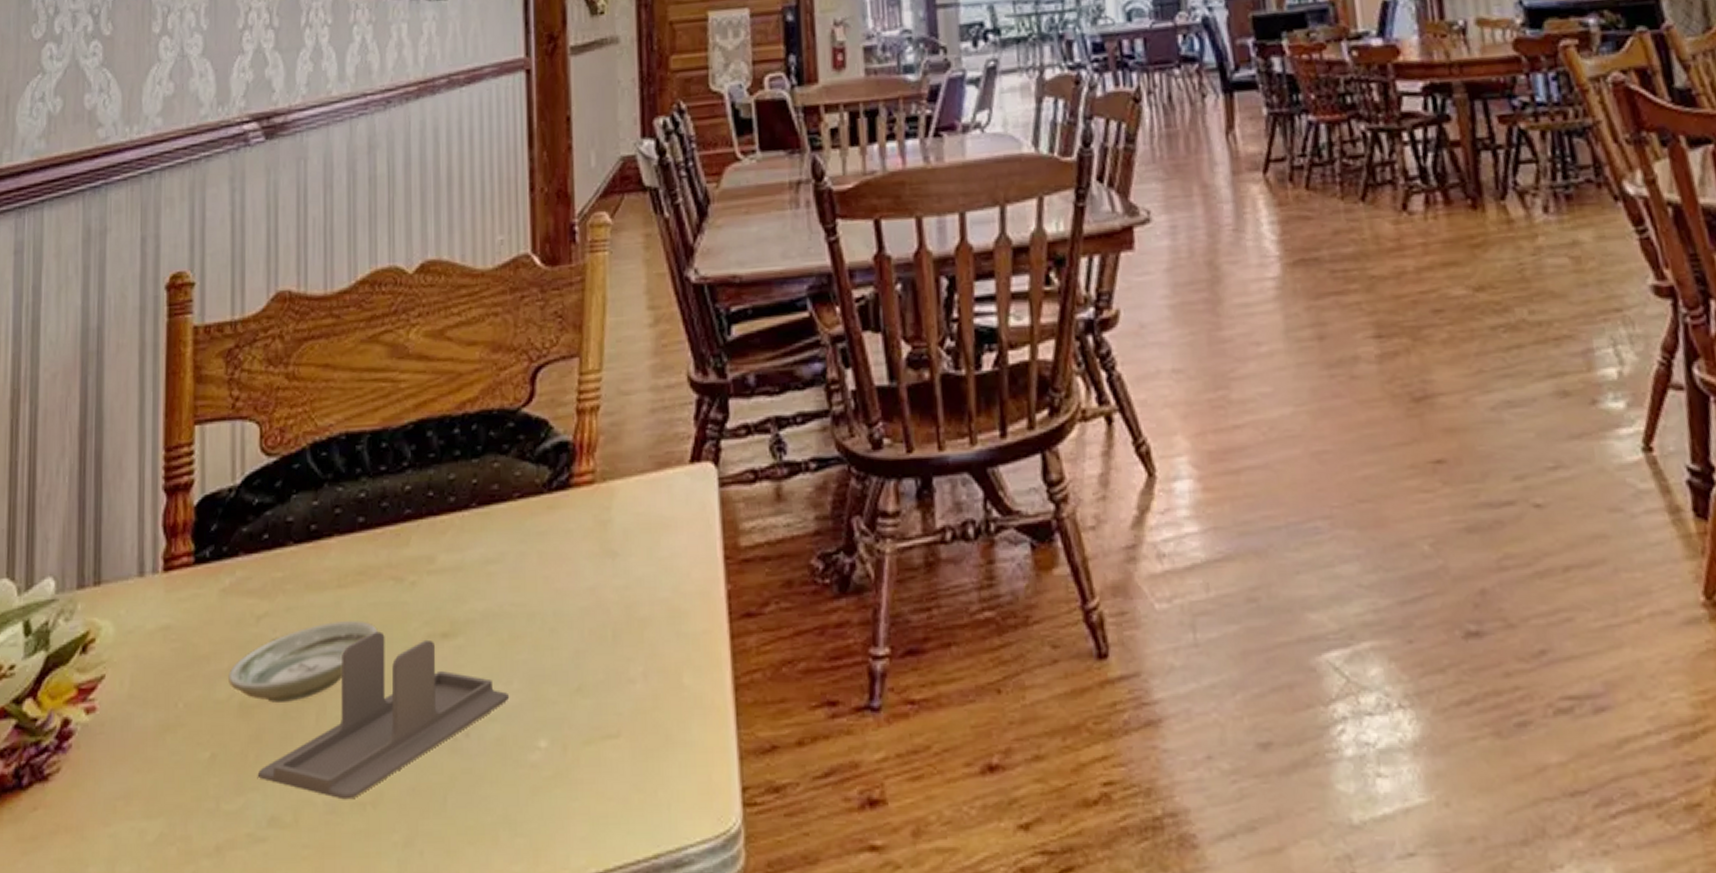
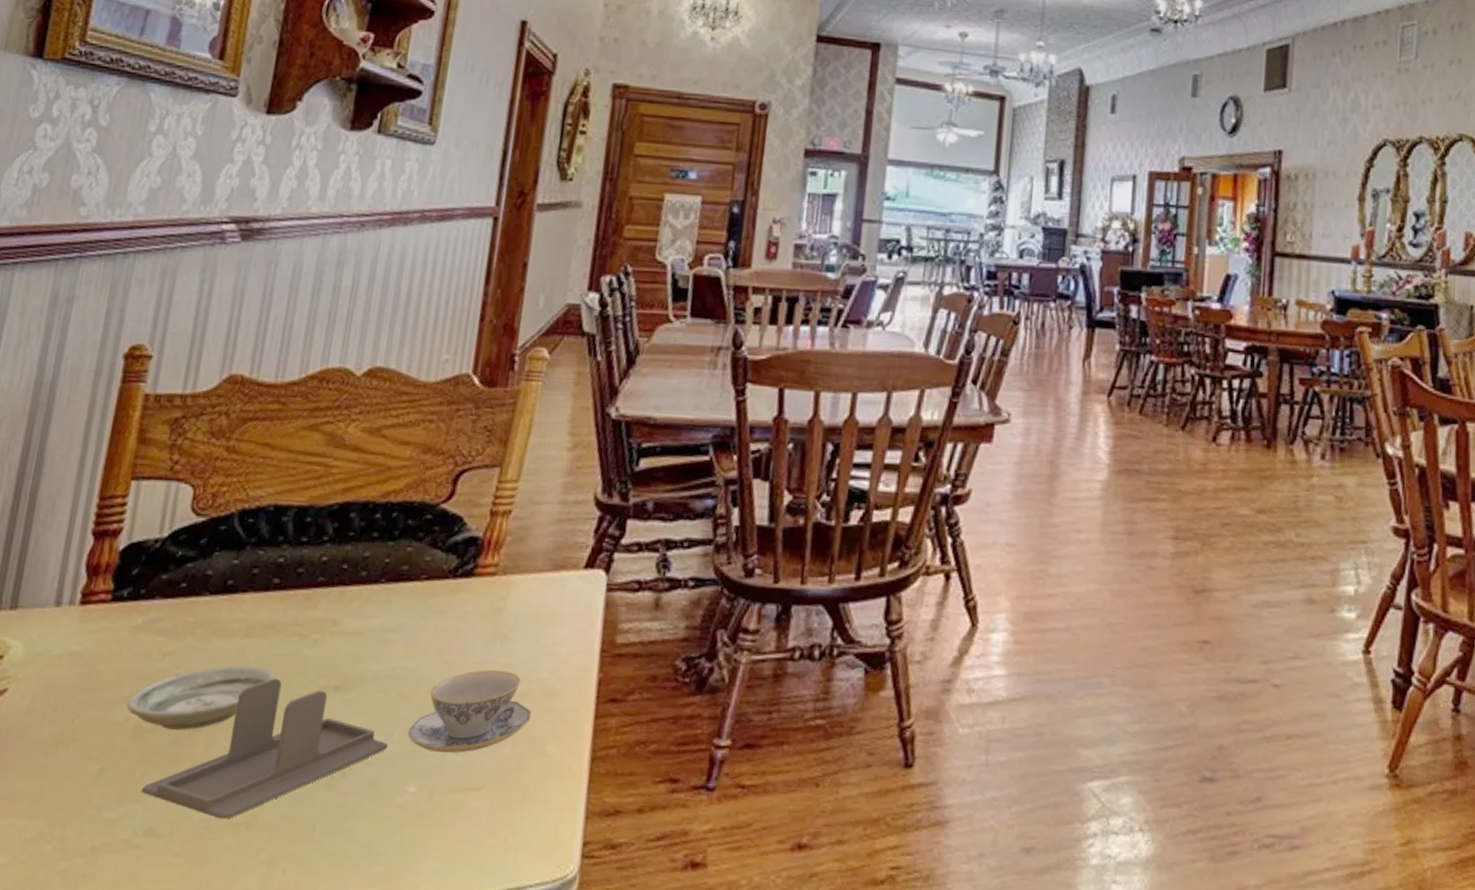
teacup: none [528,594,660,698] -> present [408,670,532,753]

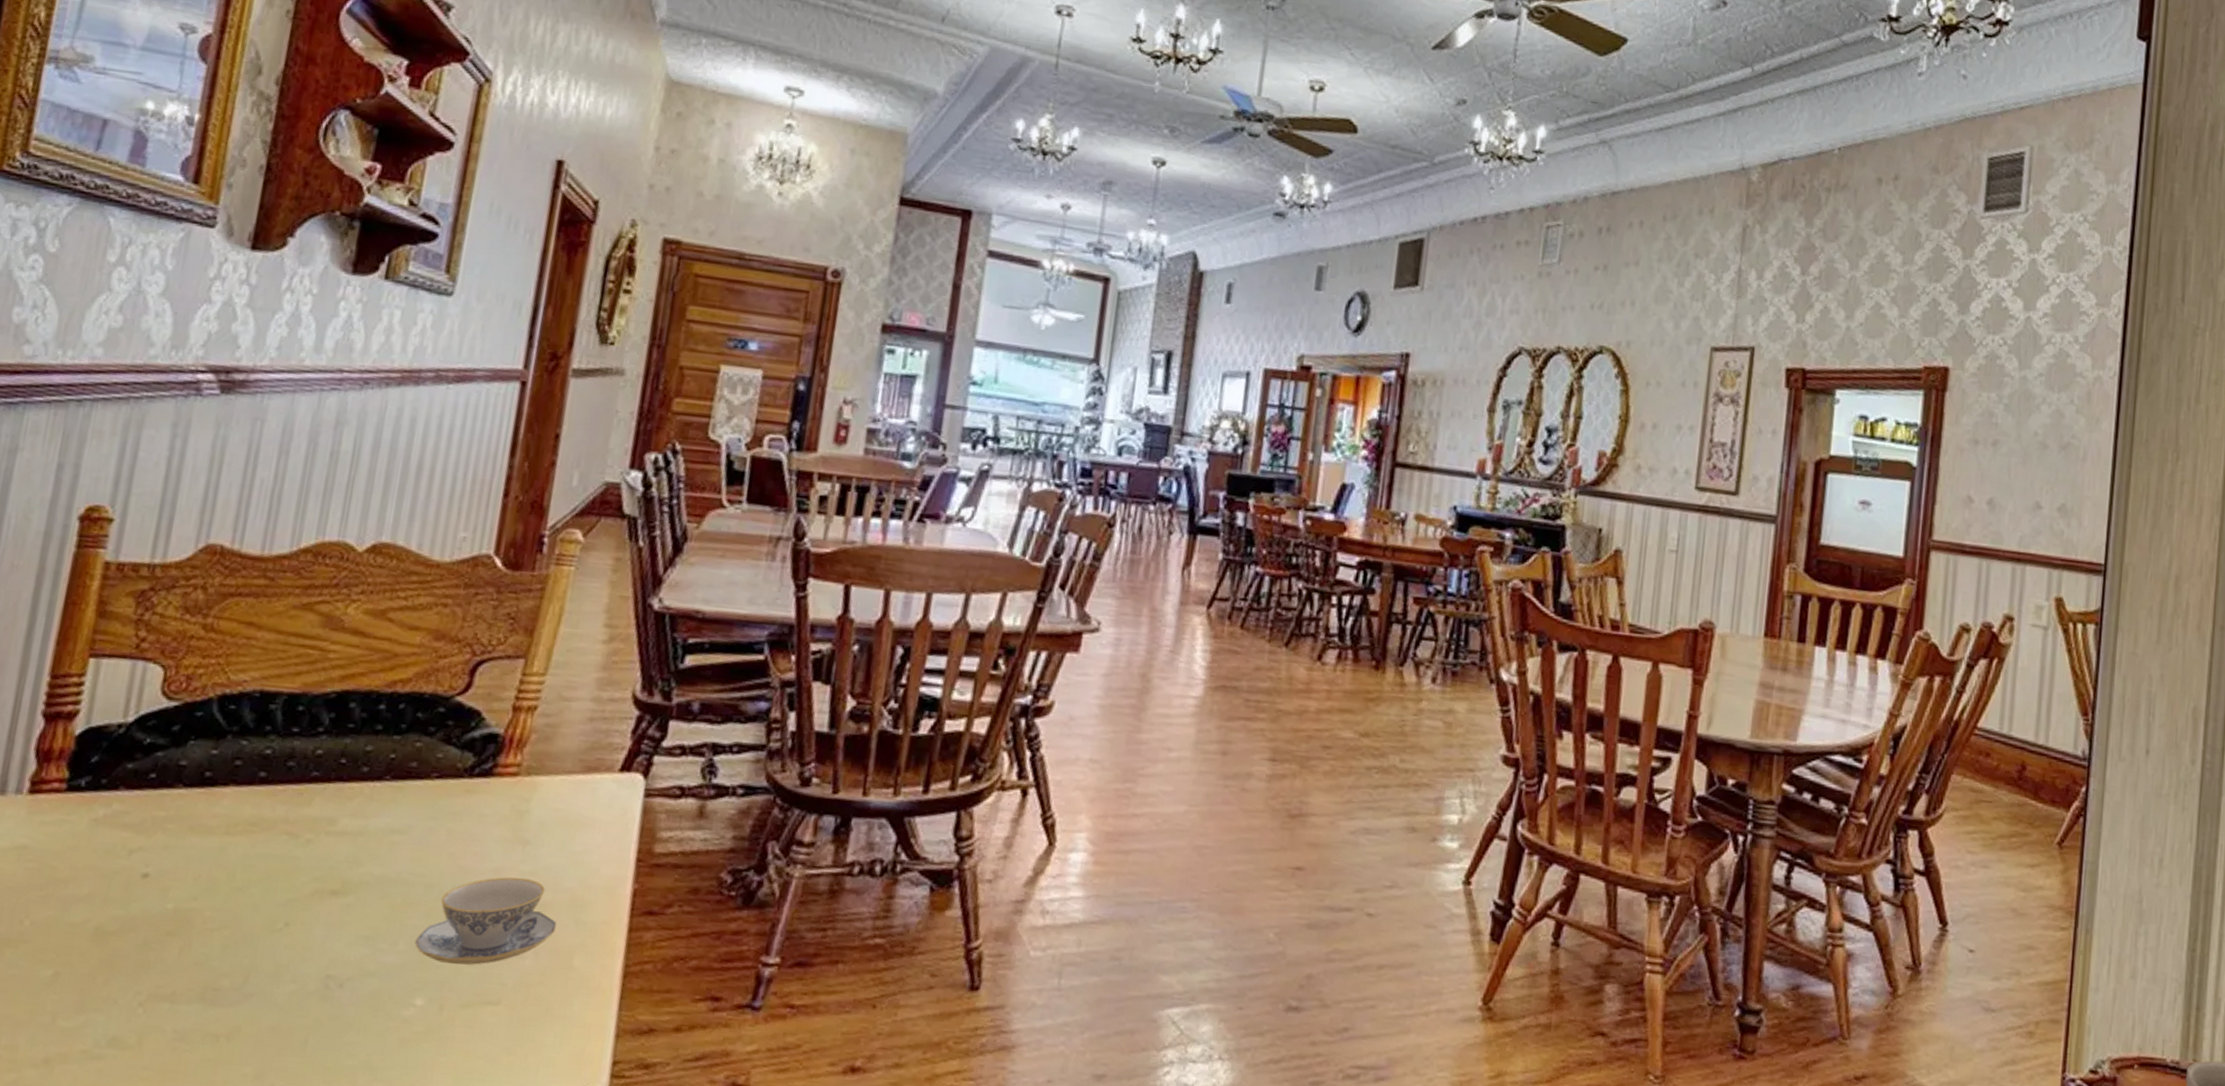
saucer: present [127,665,276,730] -> none [86,865,263,934]
napkin holder: present [141,678,389,819] -> none [103,880,393,1030]

